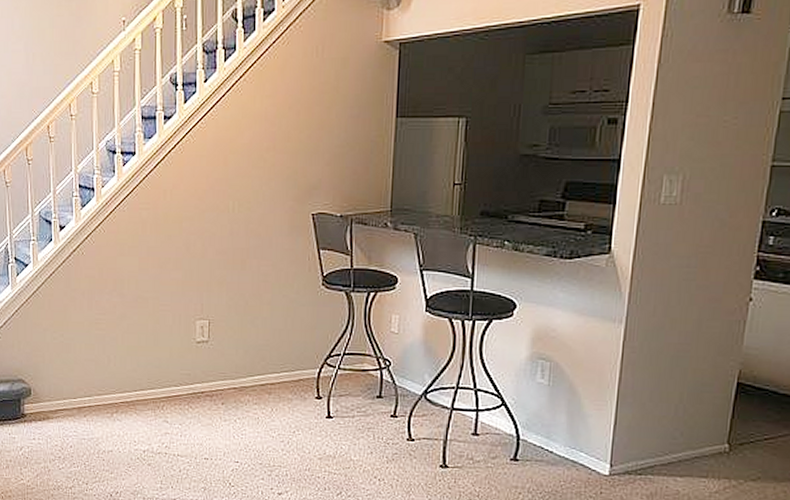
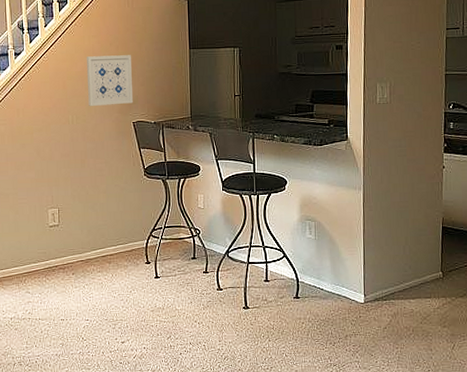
wall art: none [255,123,316,191] -> present [86,55,134,107]

